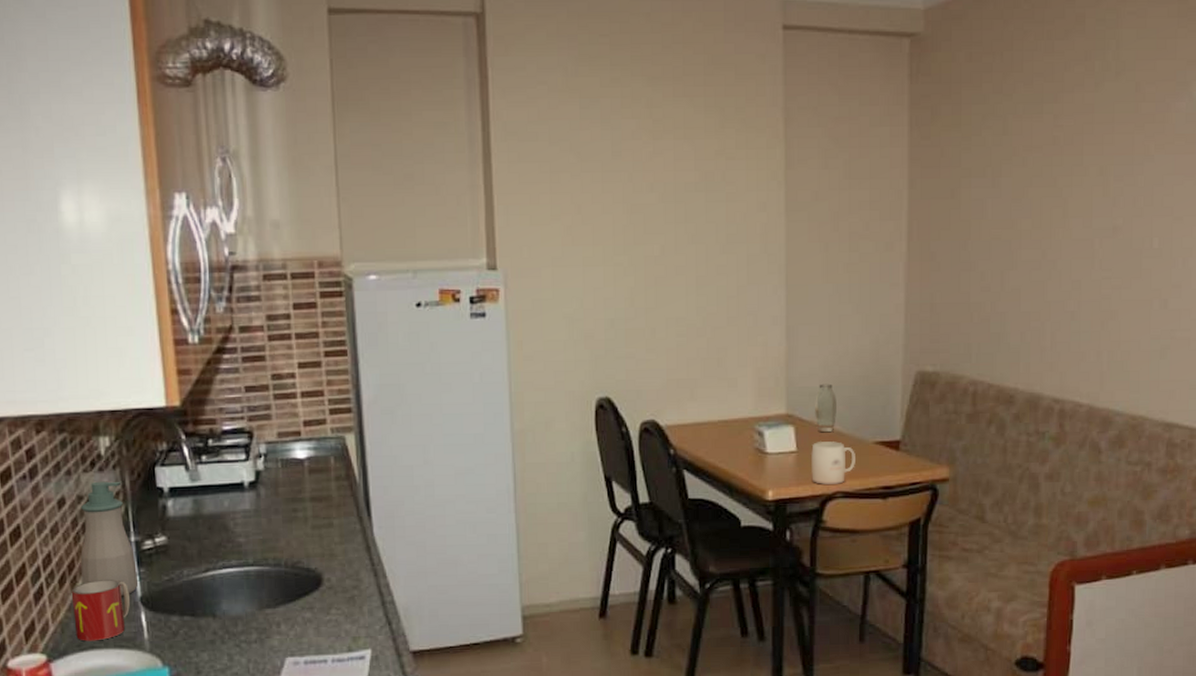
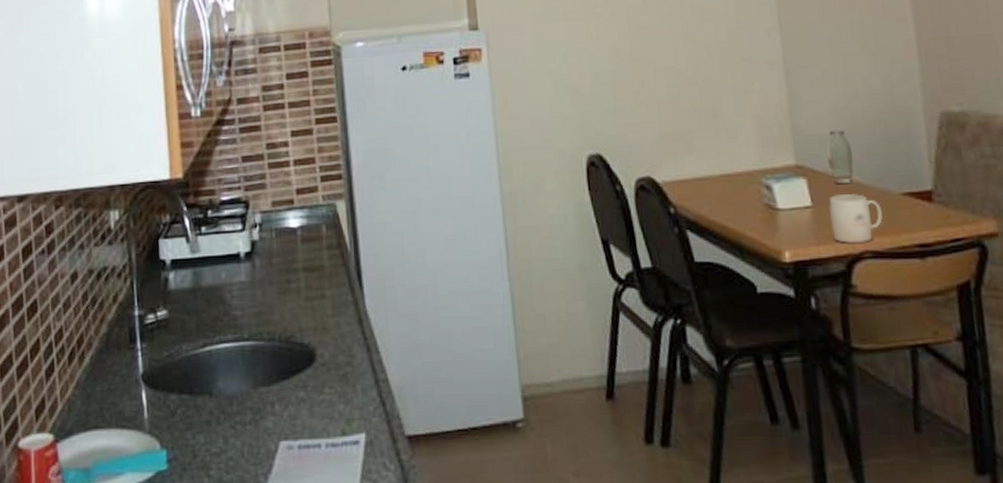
mug: present [71,580,131,642] -> none [79,355,133,421]
soap bottle: present [80,481,138,596] -> none [89,254,140,372]

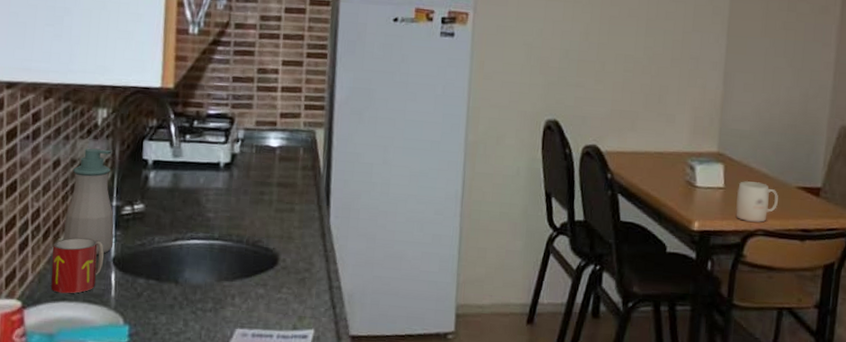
mug: none [79,355,133,421] -> present [51,237,104,294]
soap bottle: none [89,254,140,372] -> present [63,148,114,255]
vase: present [826,130,854,185] -> none [744,128,765,174]

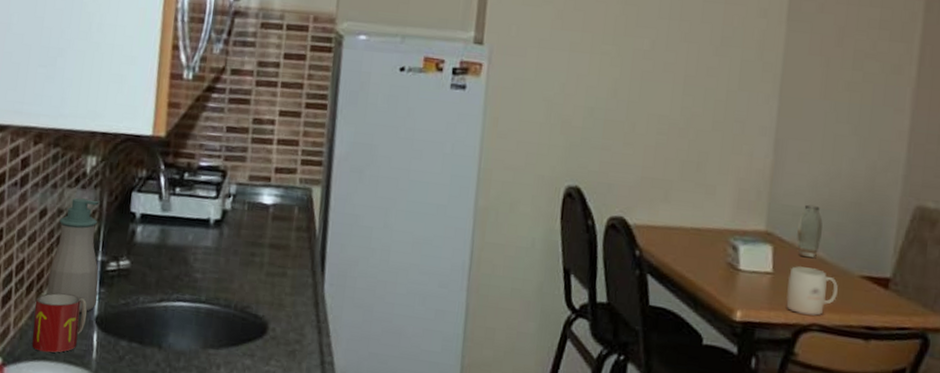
vase: none [744,128,765,174] -> present [797,204,823,259]

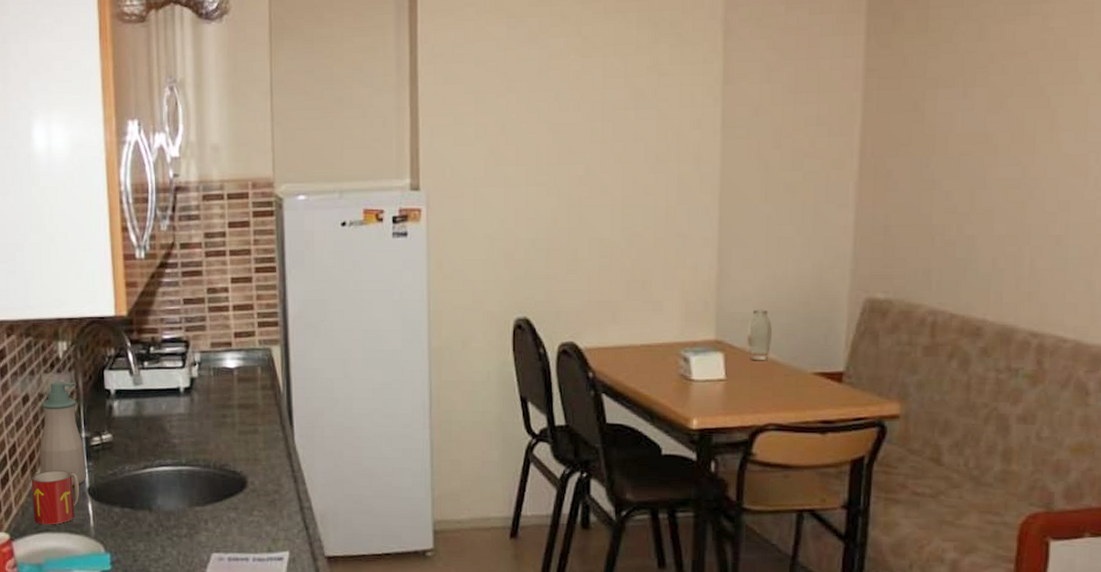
mug: present [786,266,838,316] -> none [741,370,791,416]

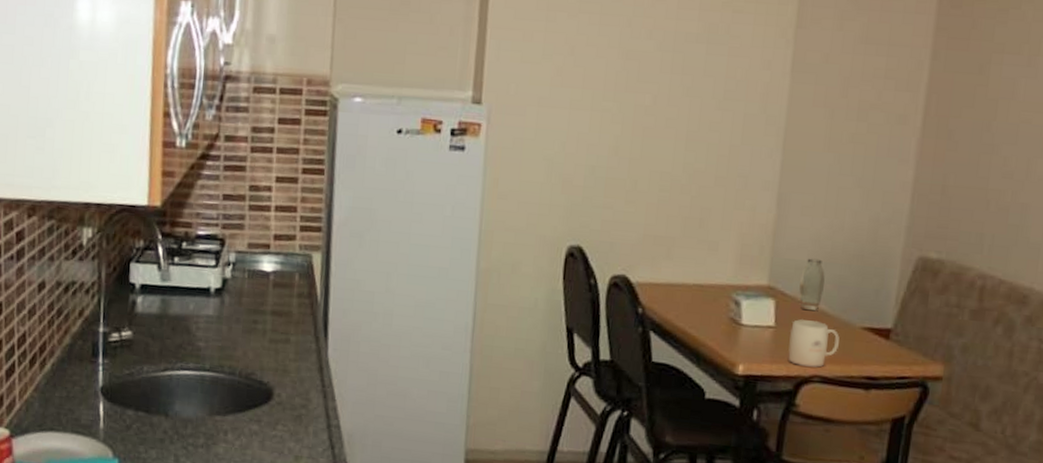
mug: present [31,470,80,525] -> none [38,365,92,424]
soap bottle: present [40,381,86,486] -> none [50,270,102,383]
mug: none [741,370,791,416] -> present [787,319,840,368]

